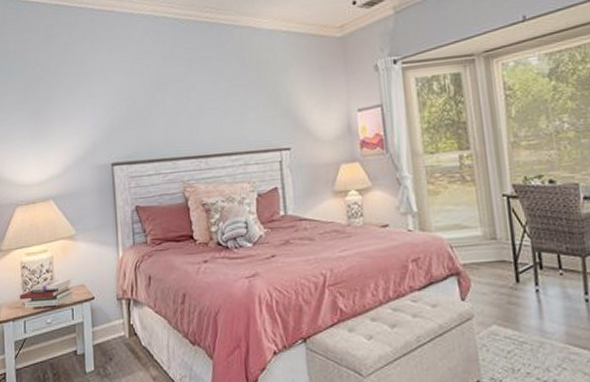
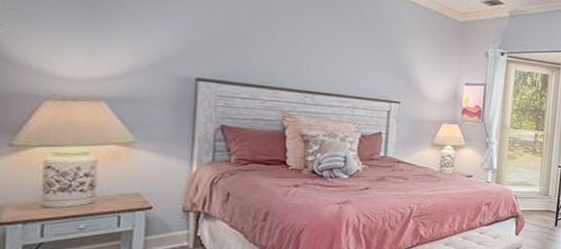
books: present [19,278,73,308] -> none [36,184,122,213]

